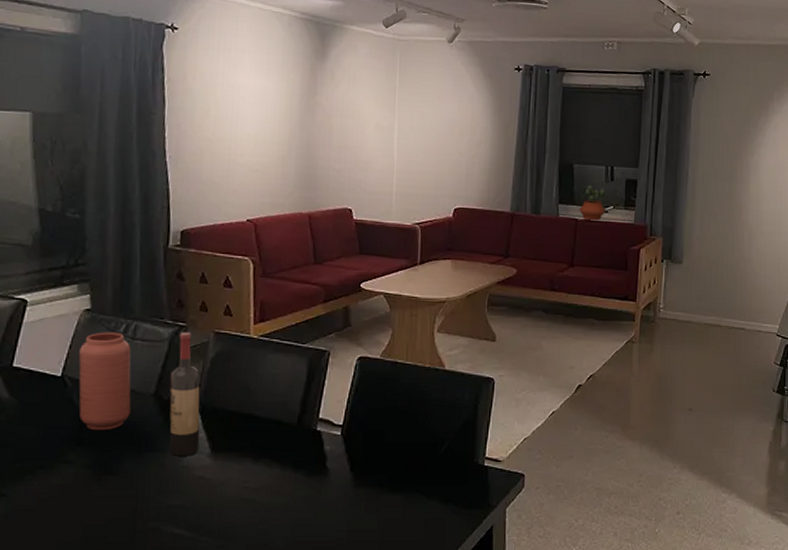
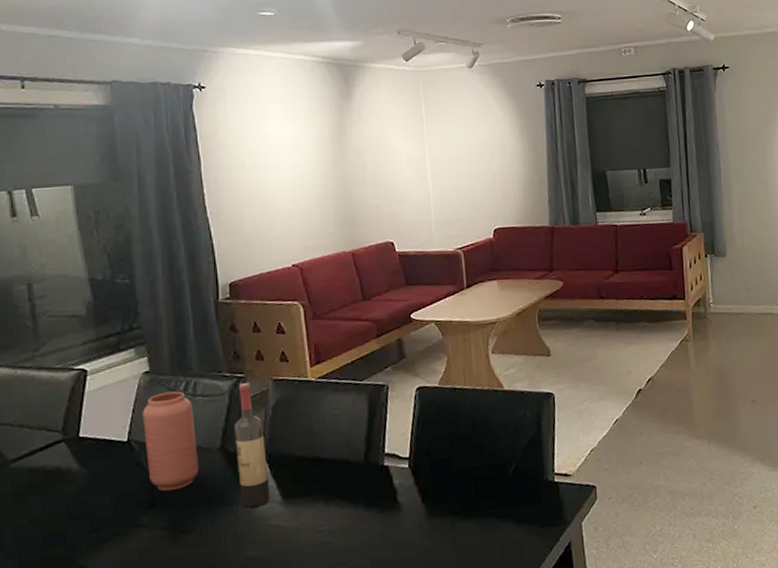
potted plant: present [580,185,605,221] -> none [616,190,643,225]

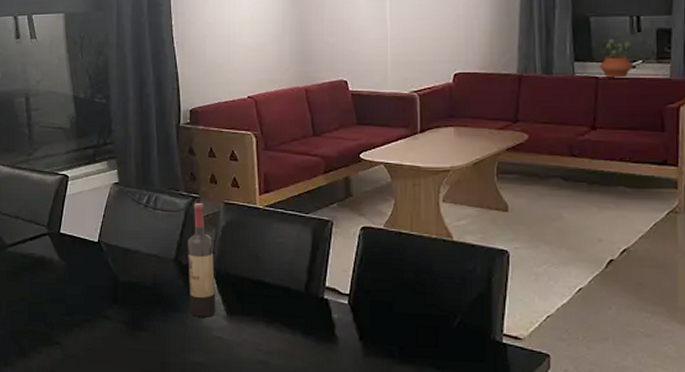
vase: present [143,391,199,492] -> none [111,203,155,291]
potted plant: none [616,190,643,225] -> present [600,38,632,78]

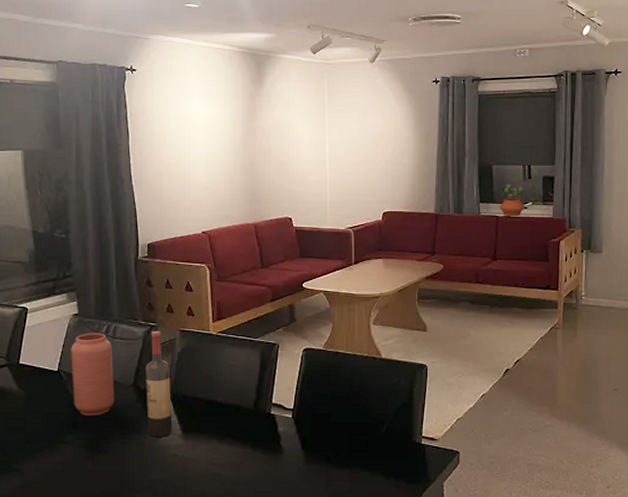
vase: none [111,203,155,291] -> present [71,333,115,416]

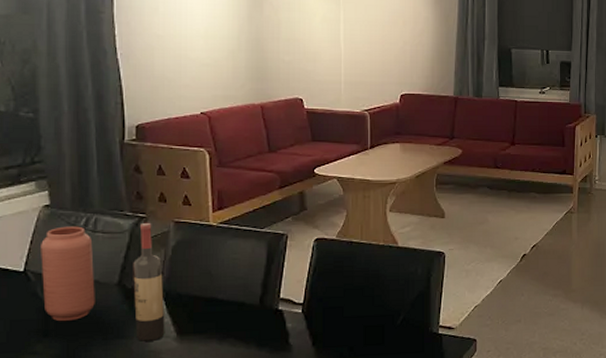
potted plant: present [500,184,524,217] -> none [519,68,542,102]

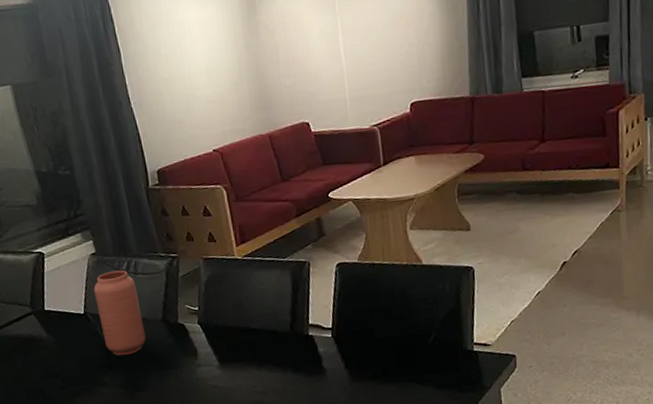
wine bottle: present [133,222,165,341] -> none [172,261,209,370]

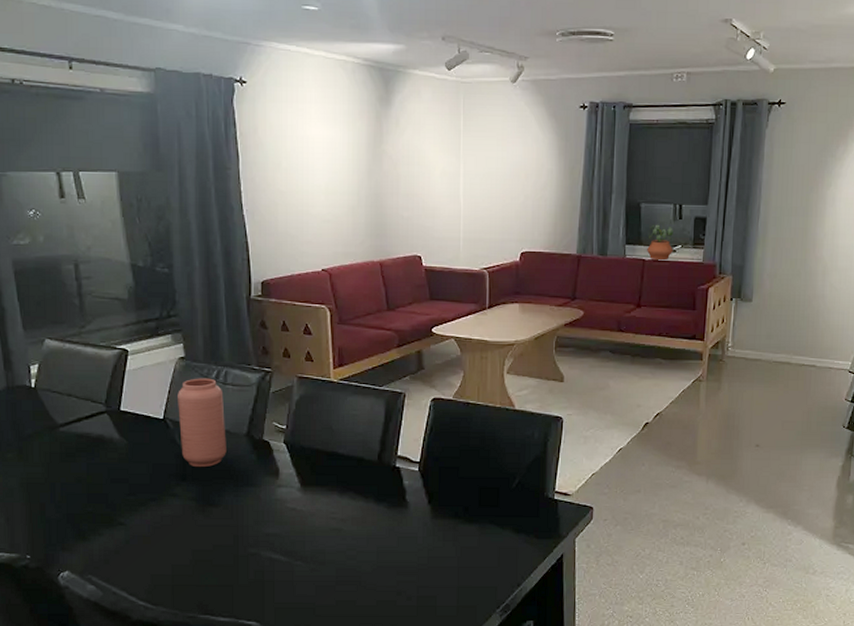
potted plant: none [544,50,574,90] -> present [647,224,673,261]

